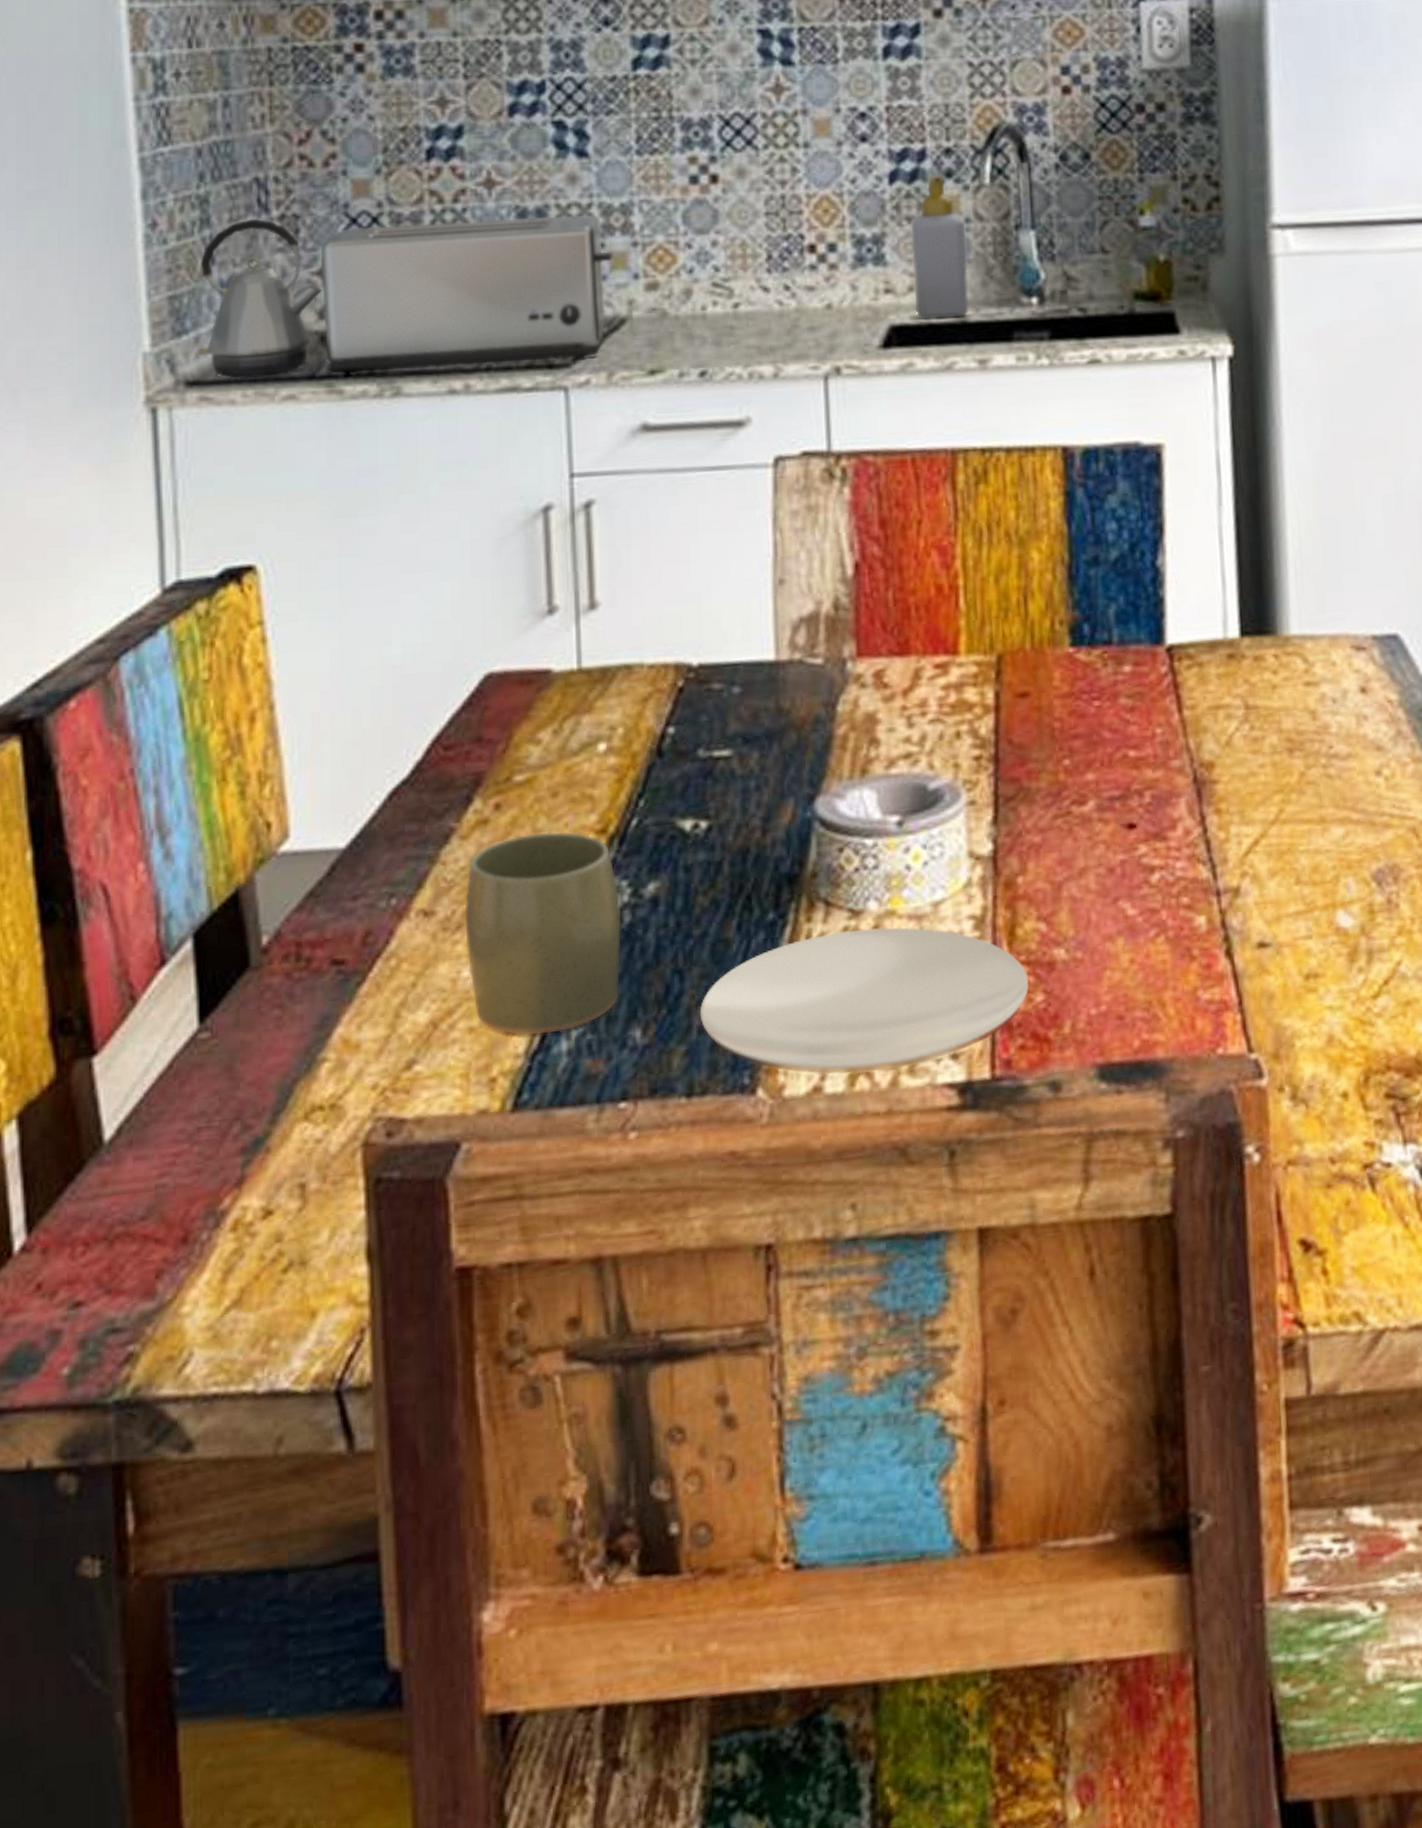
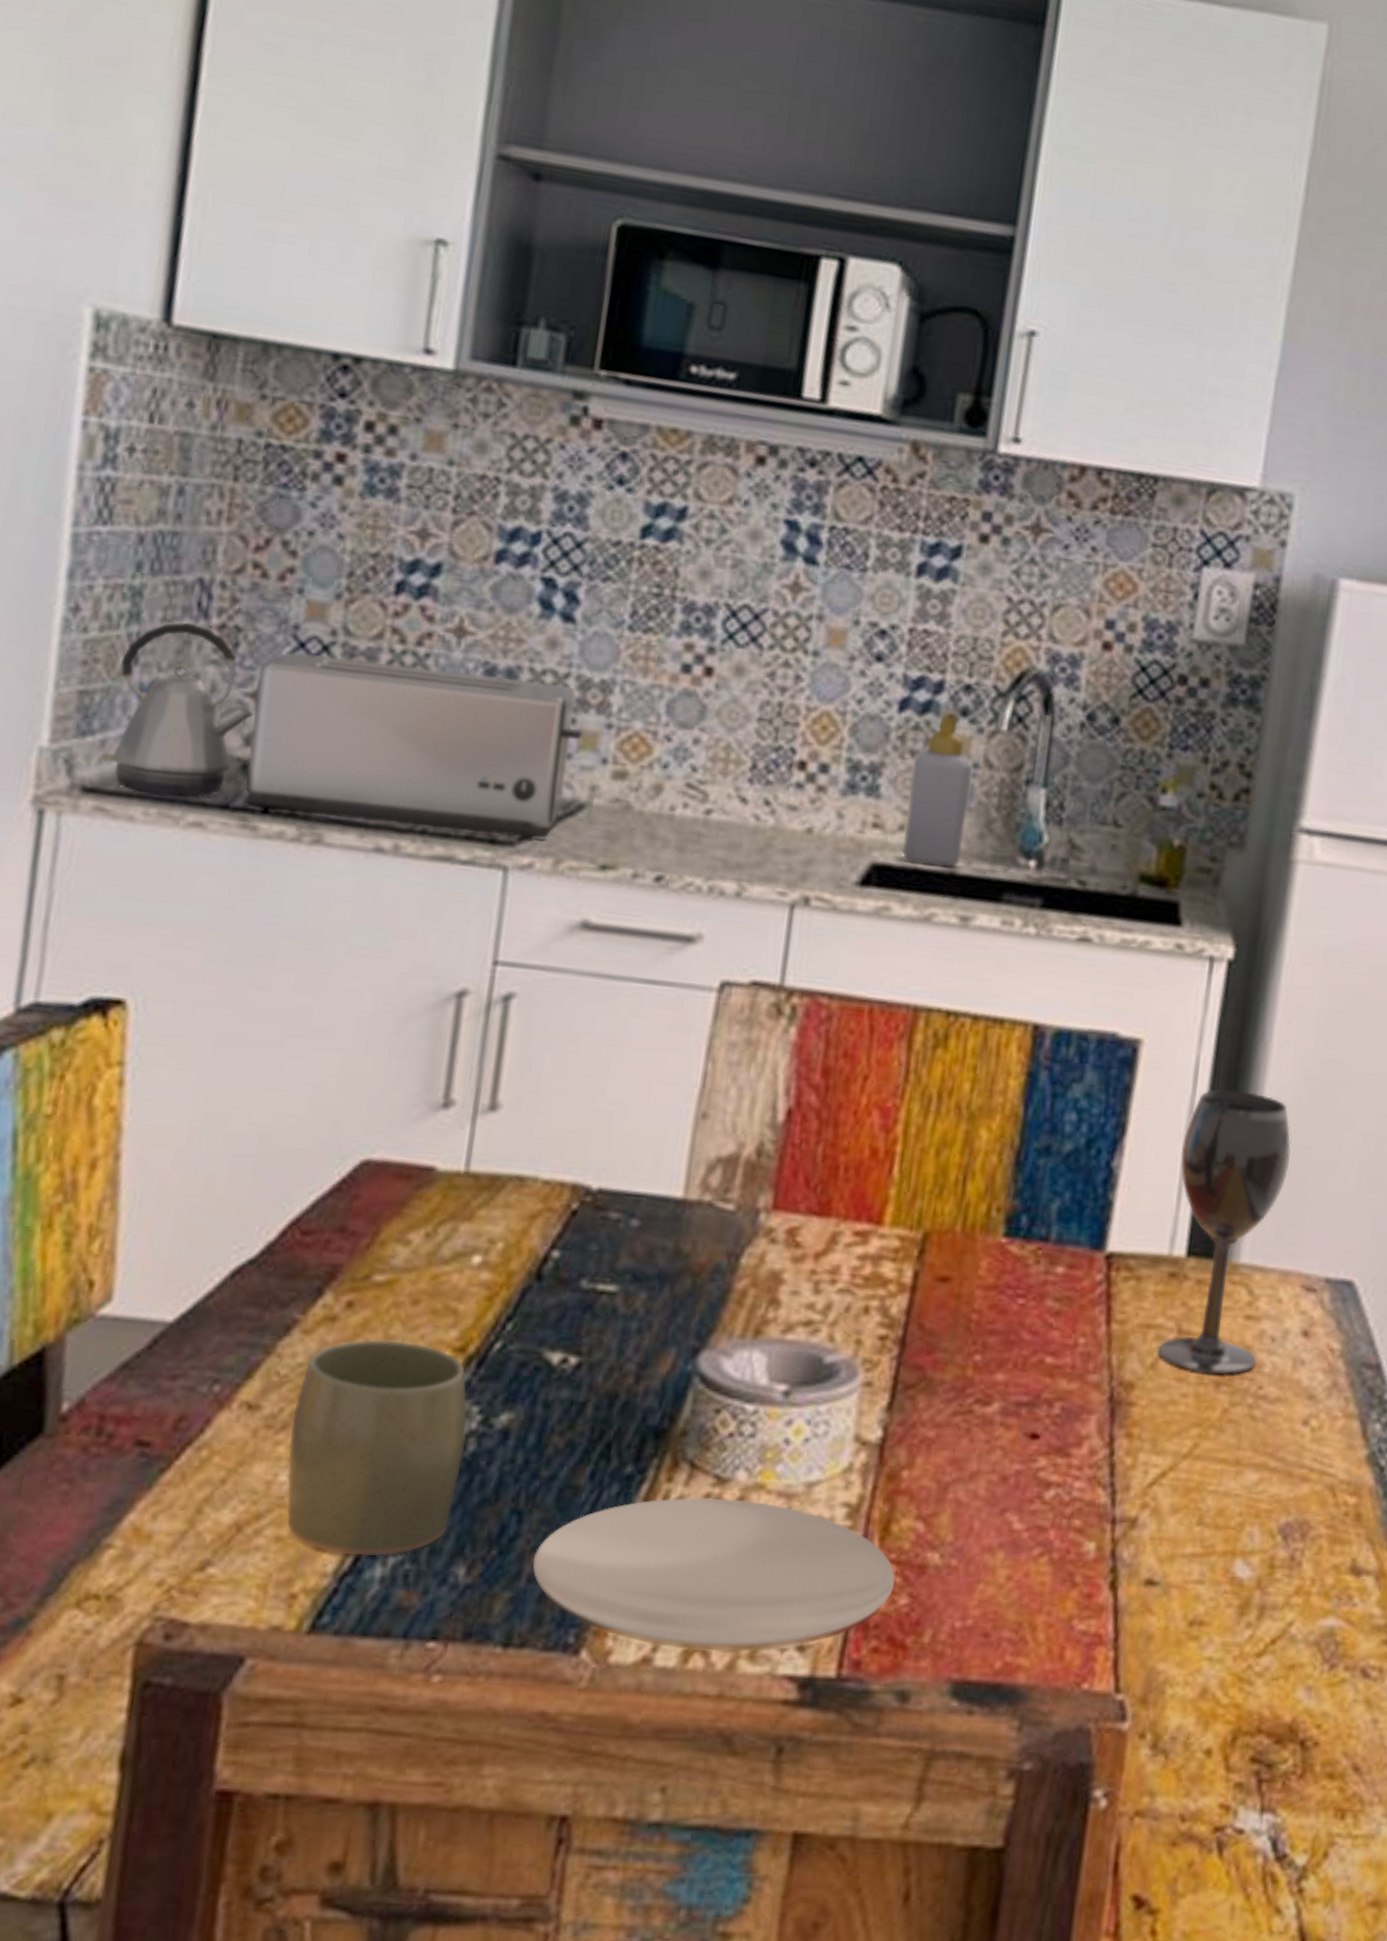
wine glass: none [1217,475,1323,743] -> present [1157,1089,1291,1375]

